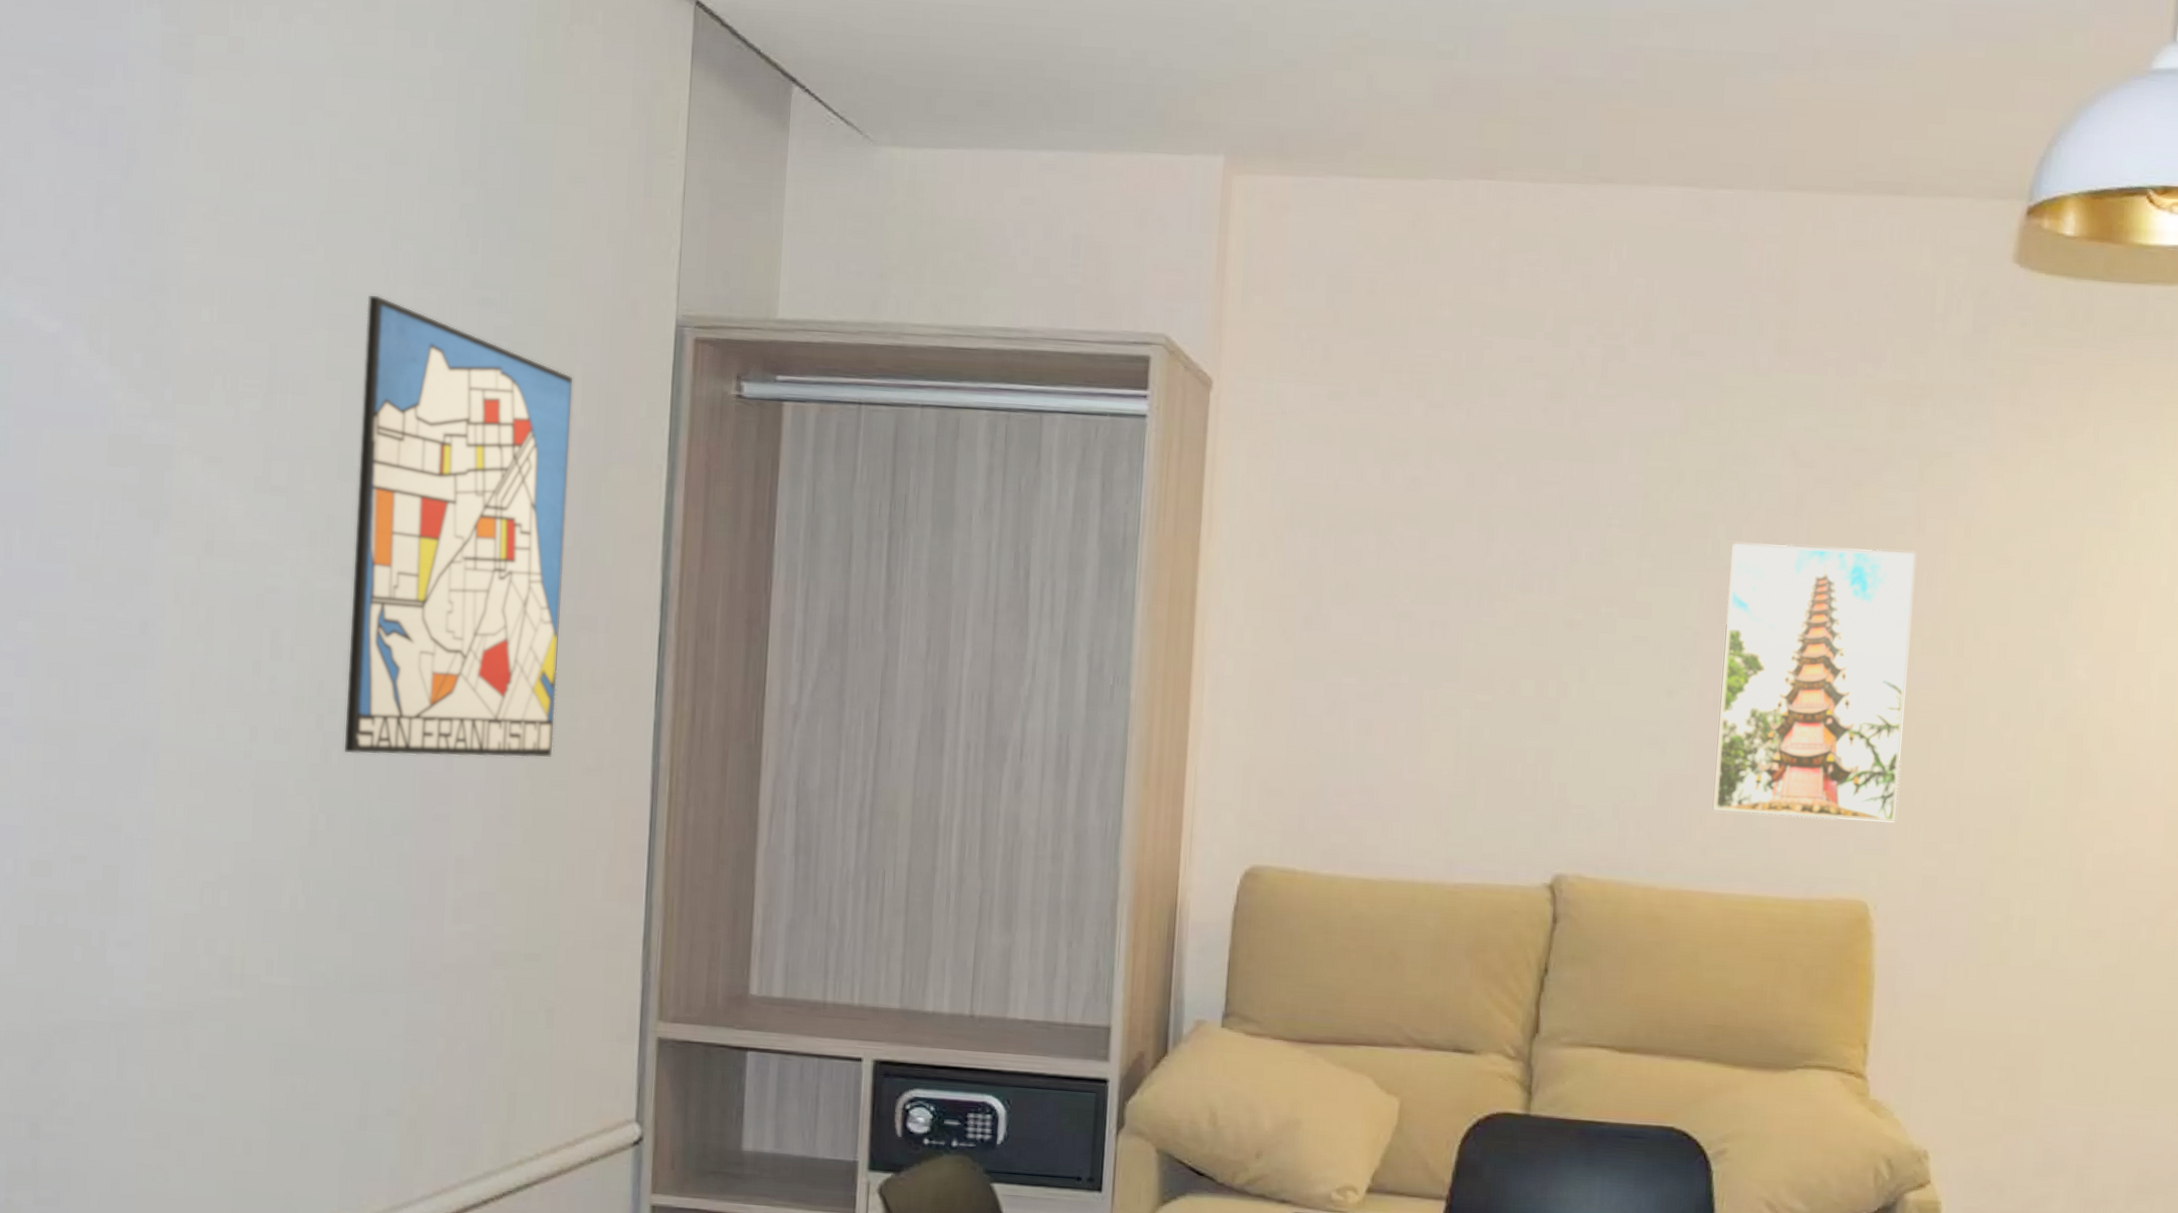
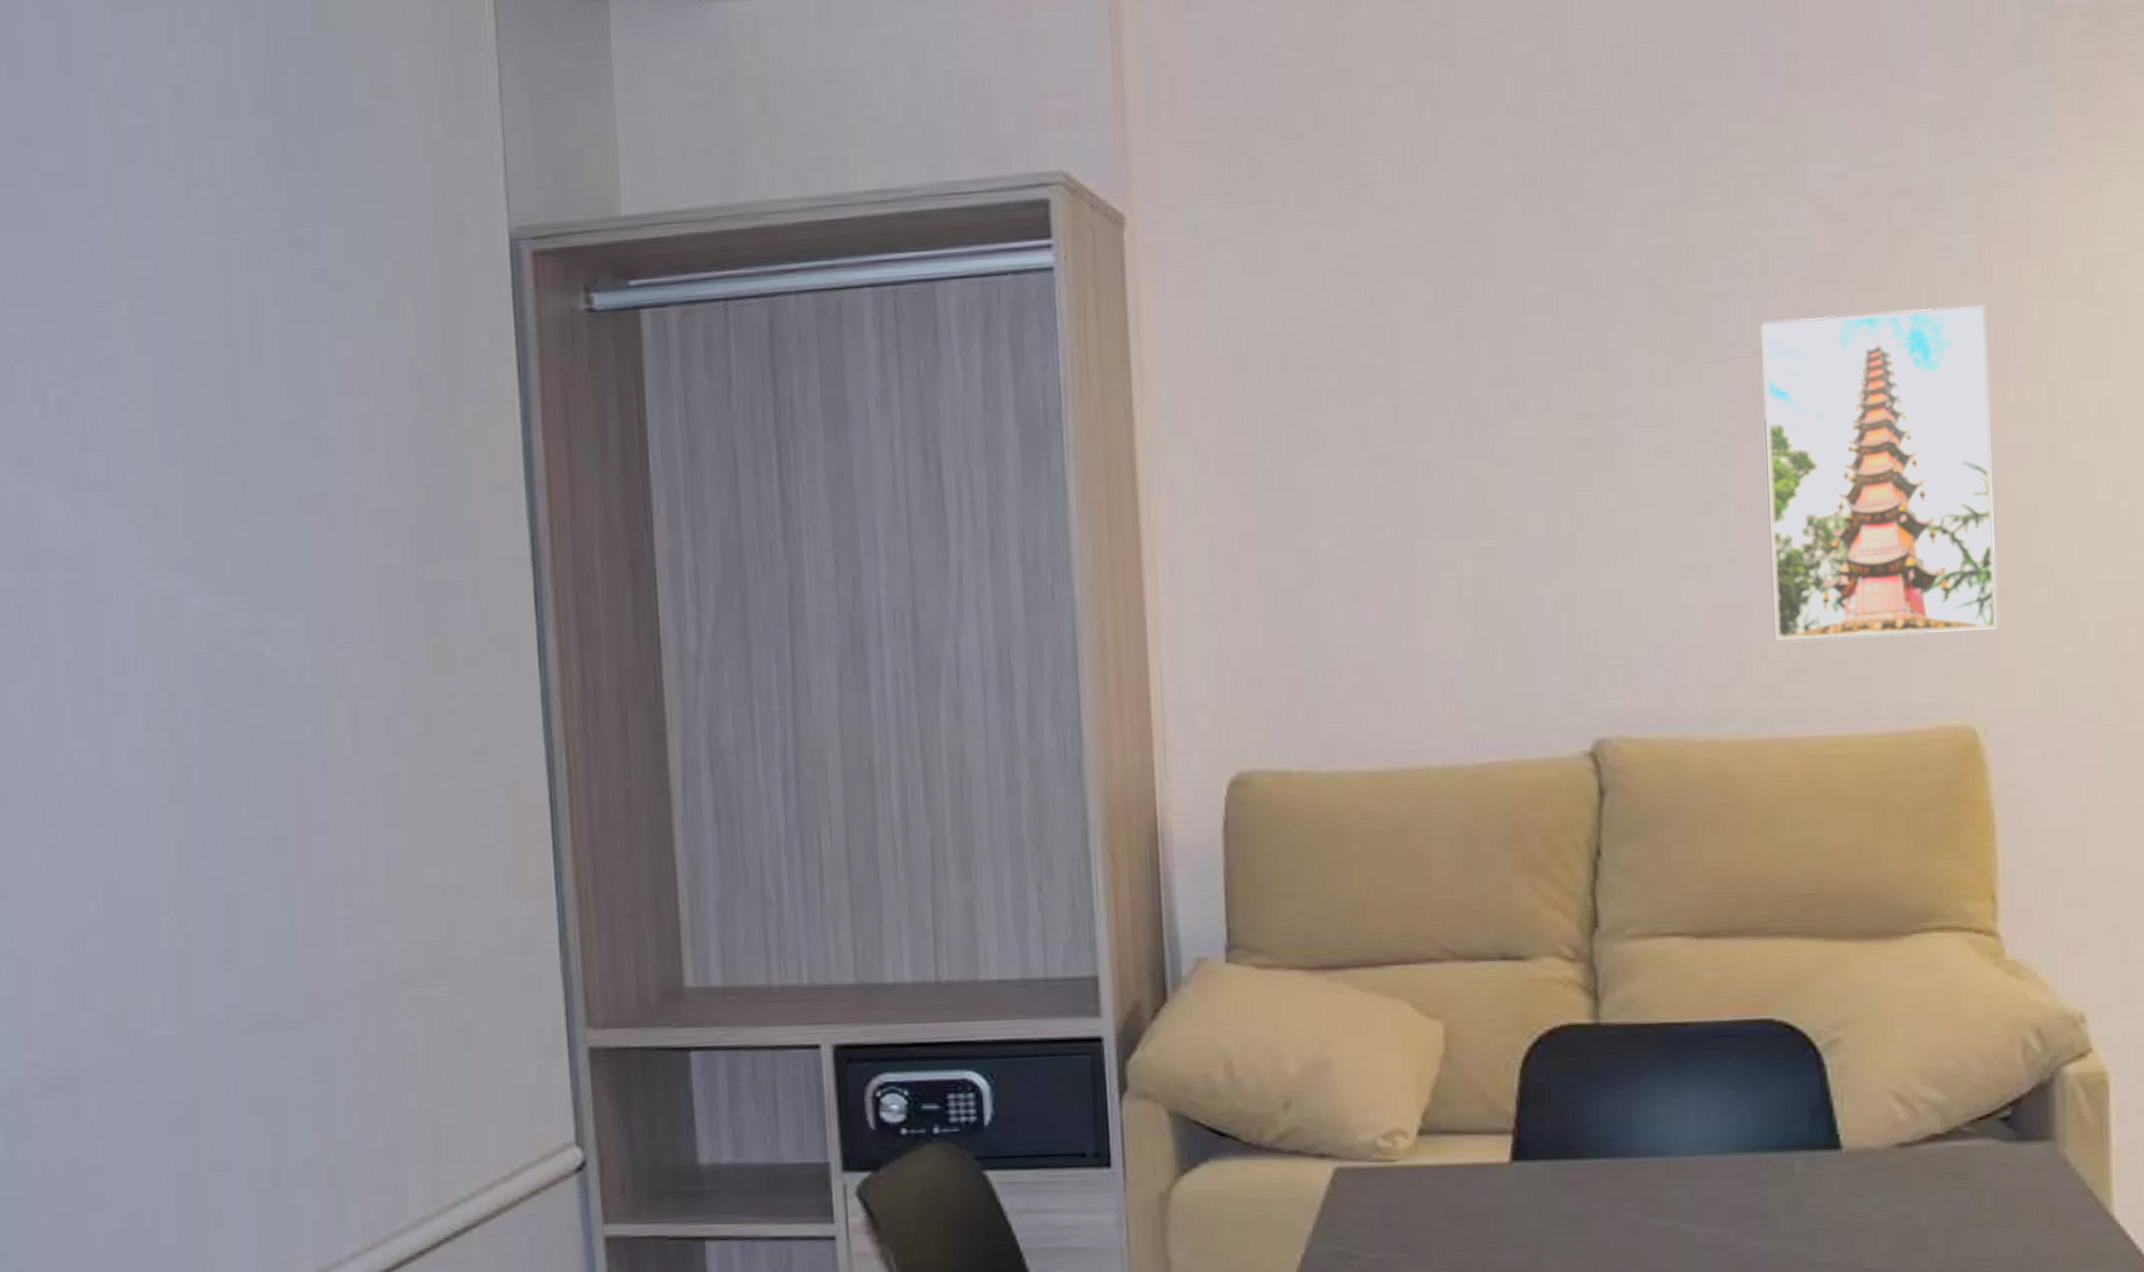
wall art: present [343,294,574,758] -> none [168,251,433,769]

